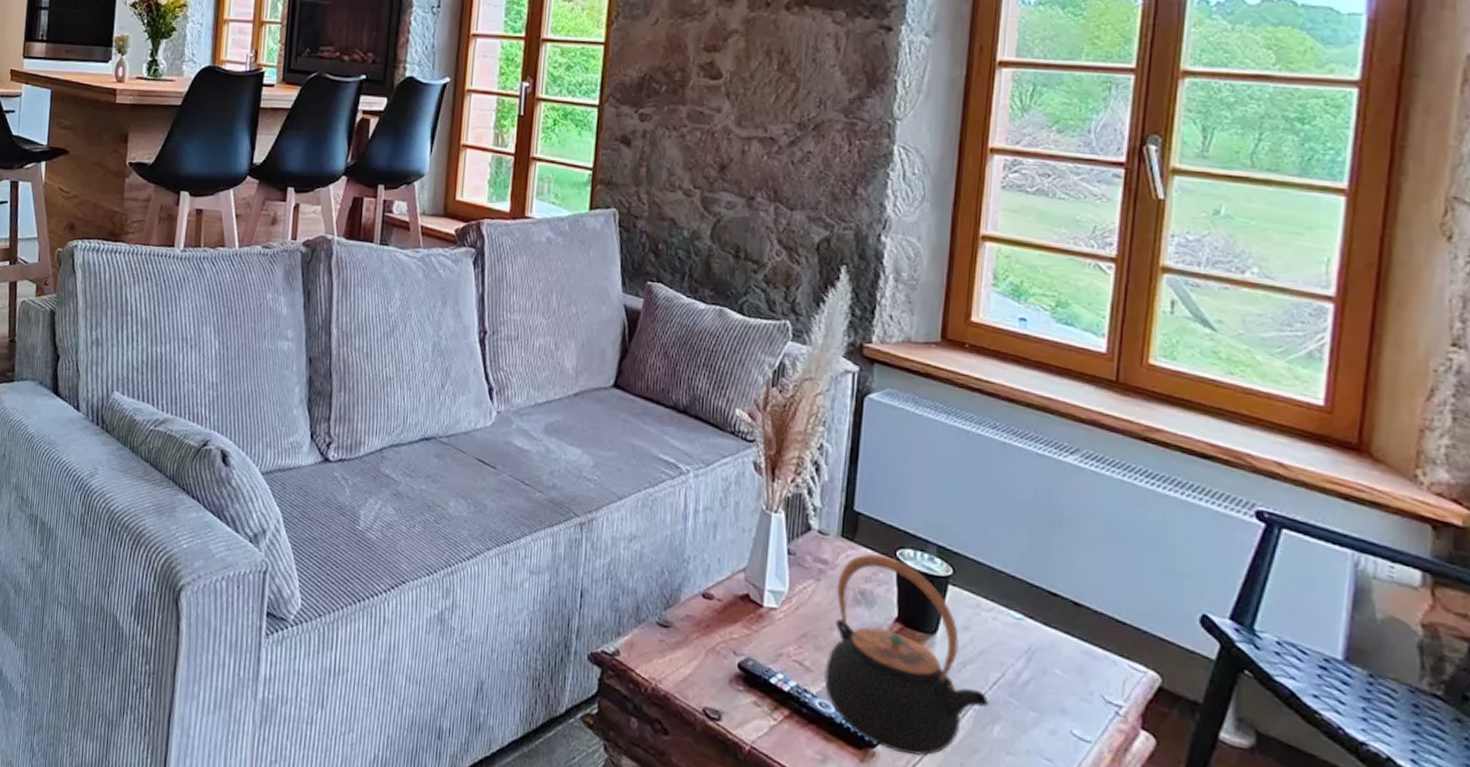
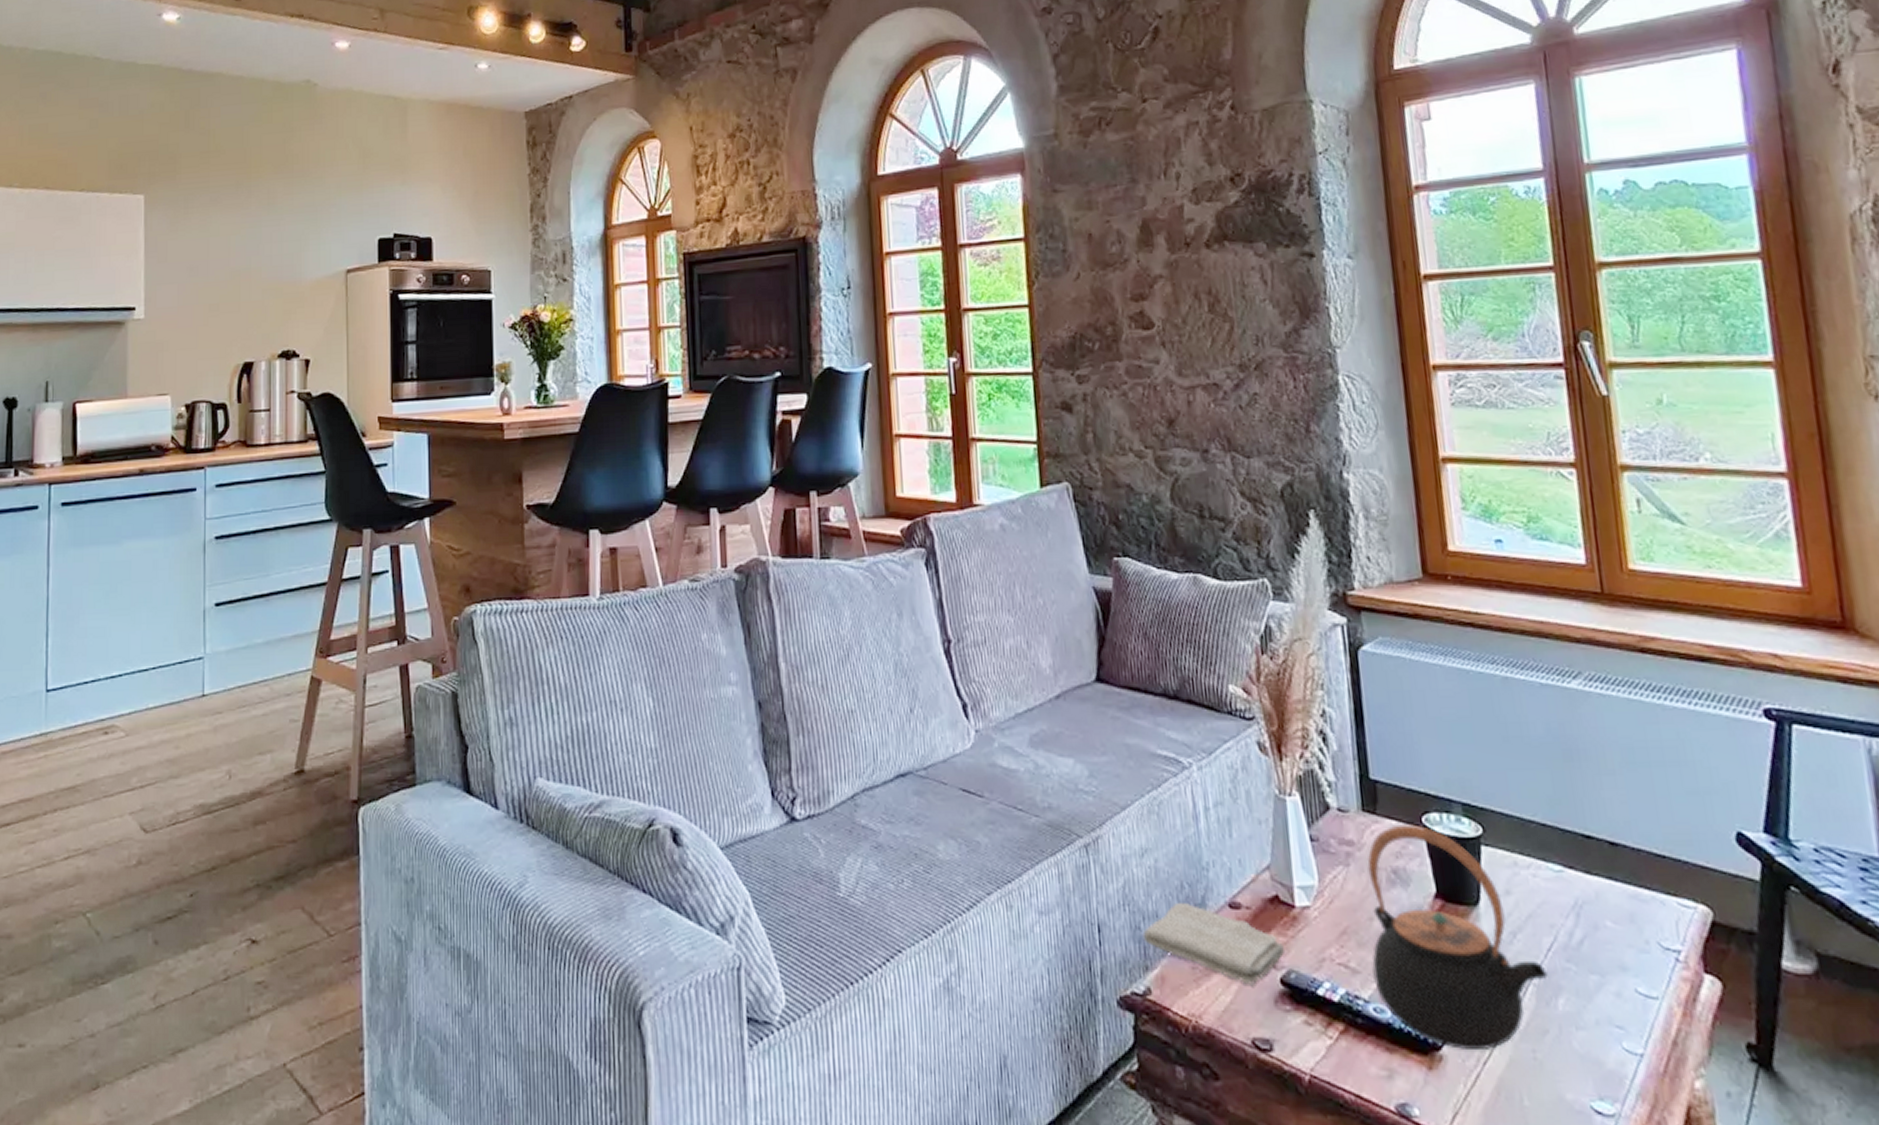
washcloth: none [619,584,748,664] -> present [1142,902,1286,985]

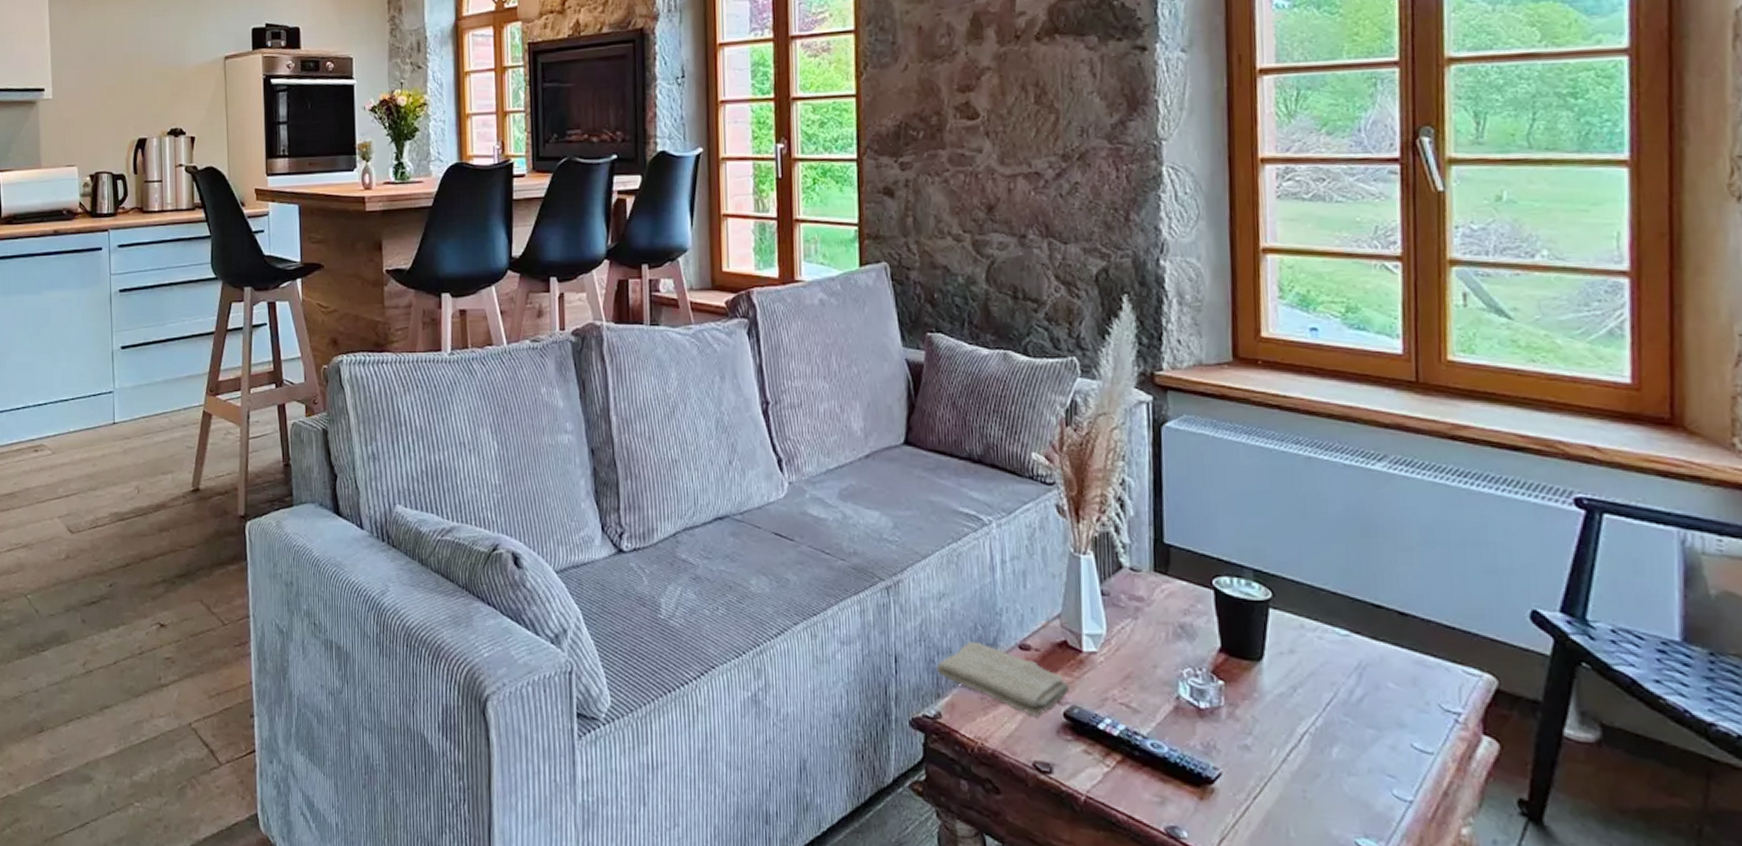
teapot: present [1367,824,1548,1049] -> none [1153,585,1324,786]

